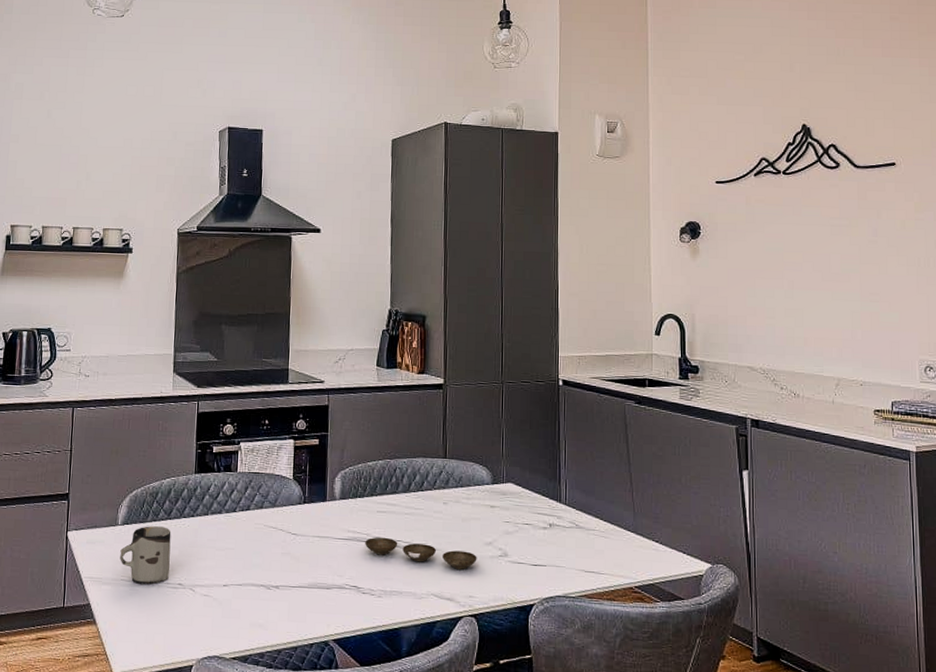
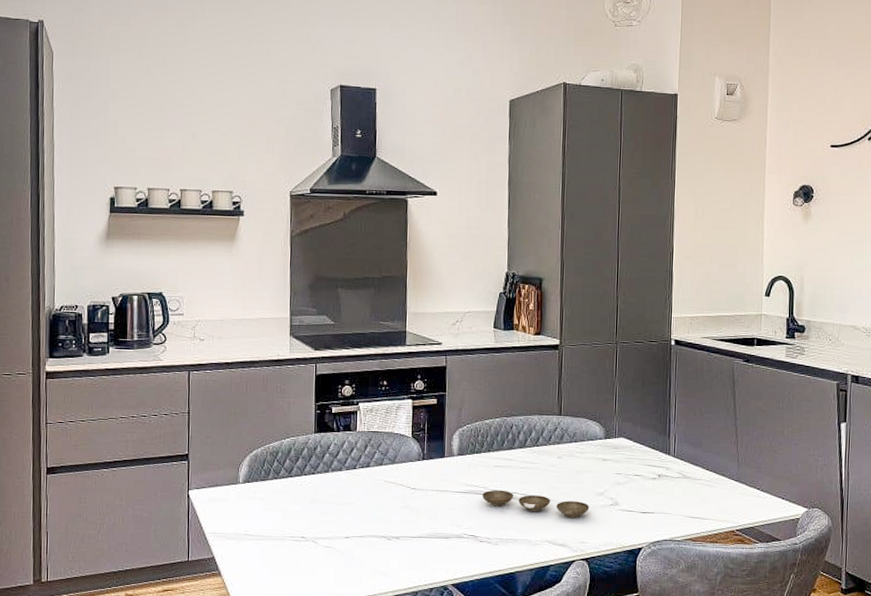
cup: present [120,526,171,585] -> none [242,483,293,538]

